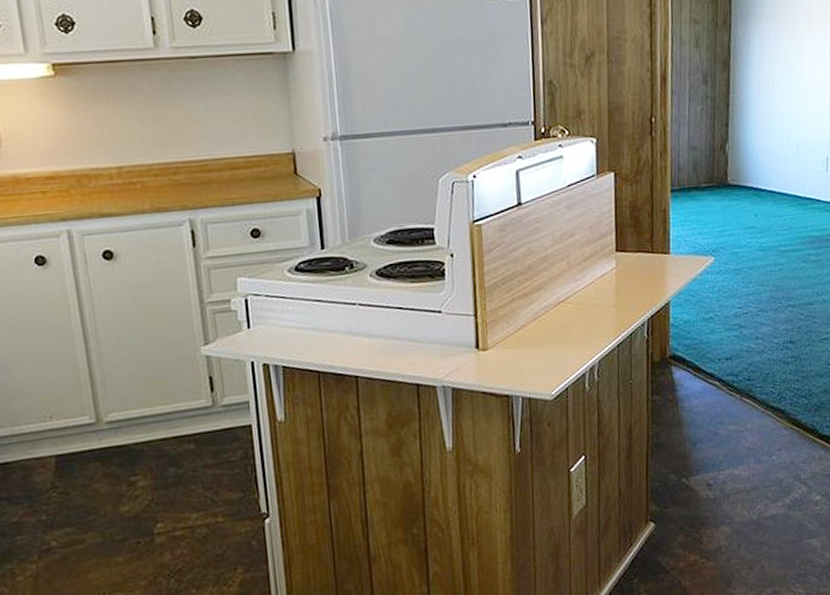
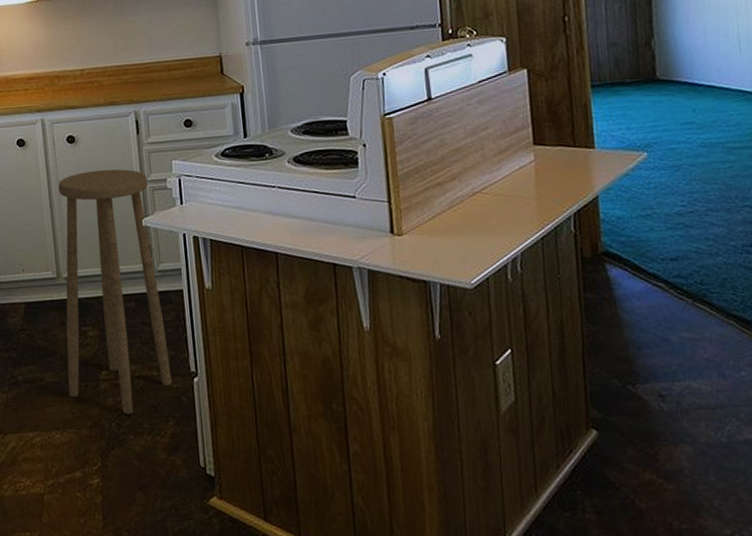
stool: none [93,289,240,568] -> present [58,169,172,415]

